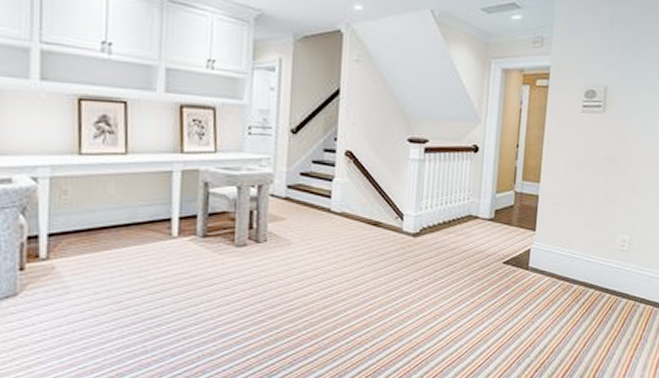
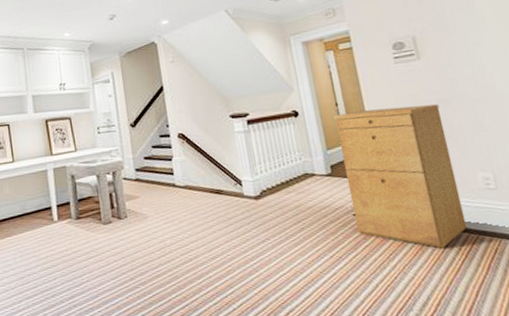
filing cabinet: none [502,156,607,302] -> present [332,104,467,248]

